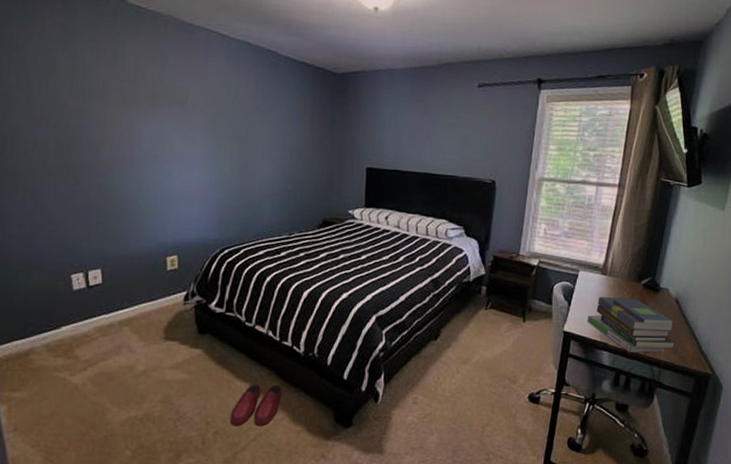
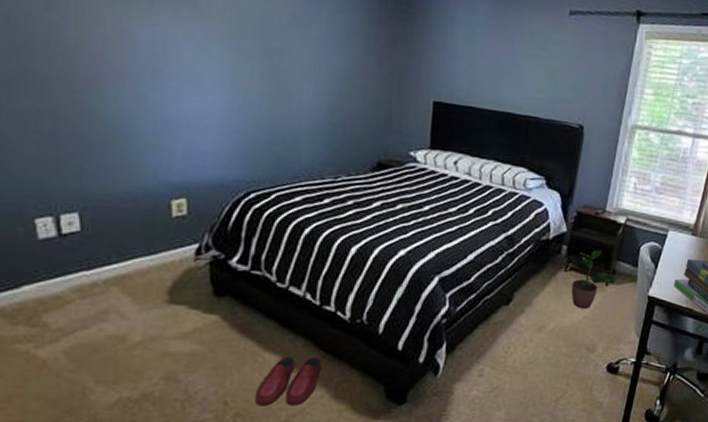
potted plant: none [481,290,532,343] -> present [561,250,616,308]

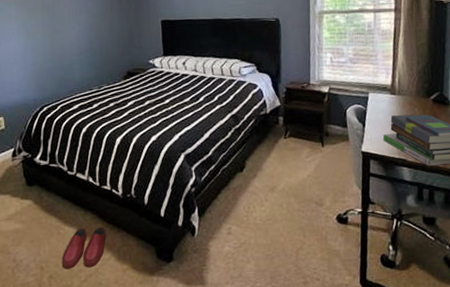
potted plant: present [561,250,616,308] -> none [280,117,330,168]

